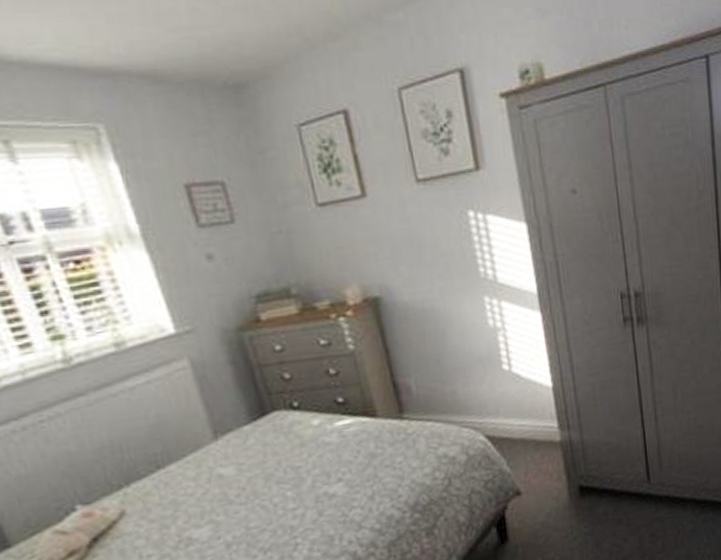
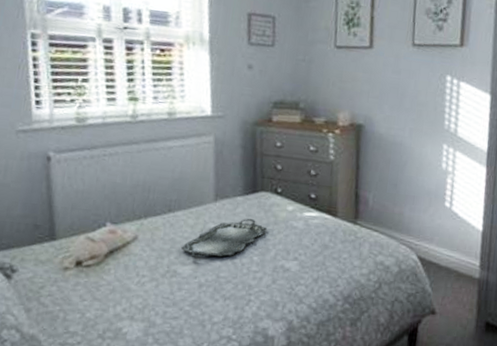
serving tray: none [187,447,293,515] -> present [180,218,267,258]

